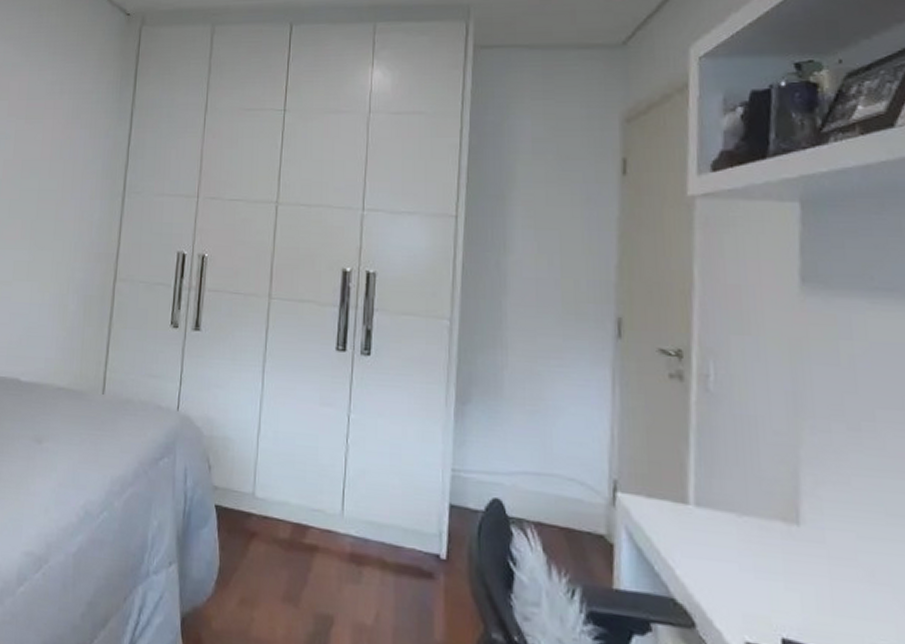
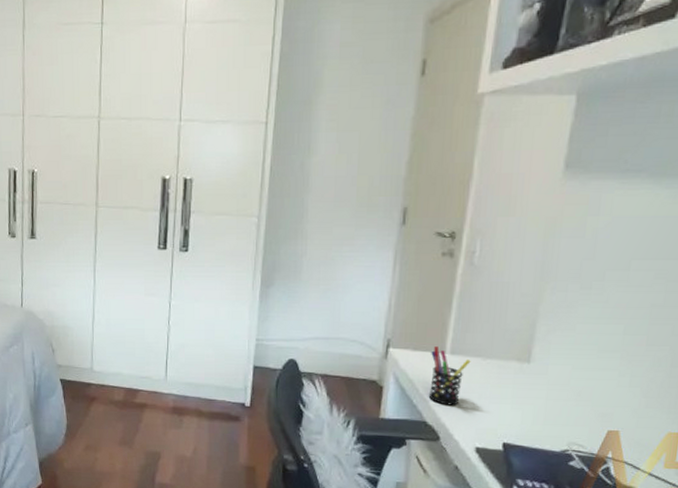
pen holder: none [670,493,723,578] -> present [428,345,471,406]

